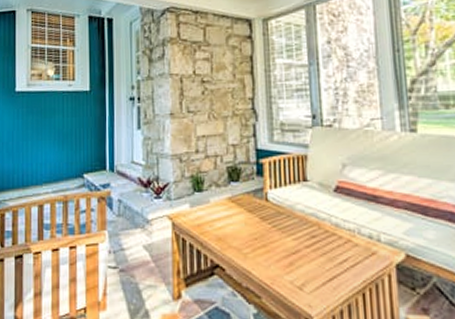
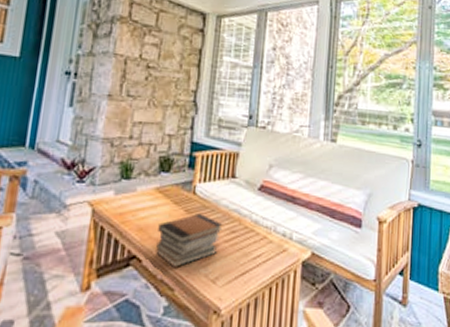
book stack: none [236,220,302,275] -> present [156,214,223,267]

